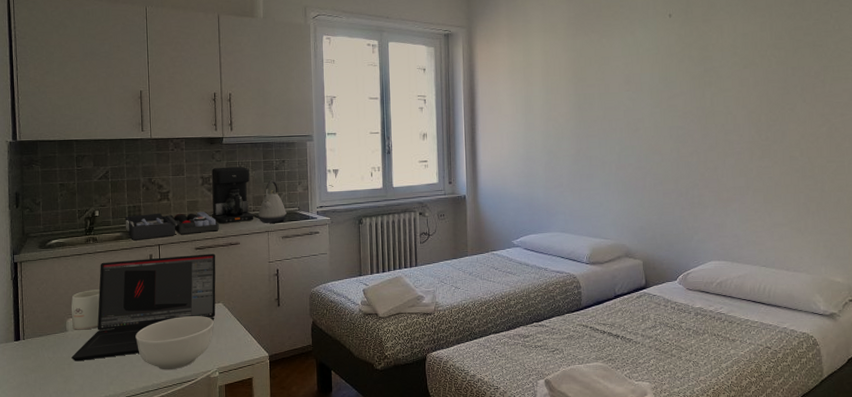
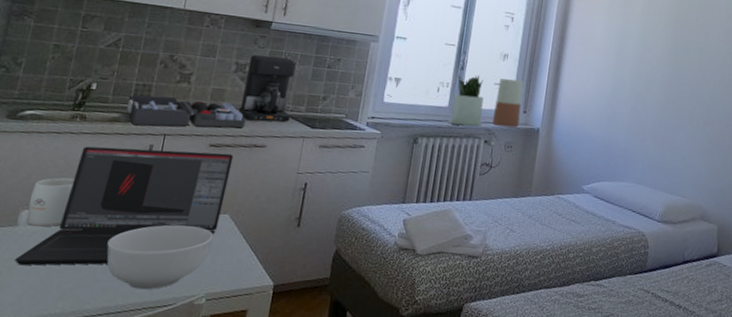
kettle: present [257,179,287,223] -> none [295,78,331,129]
planter: none [384,156,415,204] -> present [447,74,484,127]
vase: none [422,155,447,199] -> present [491,78,523,129]

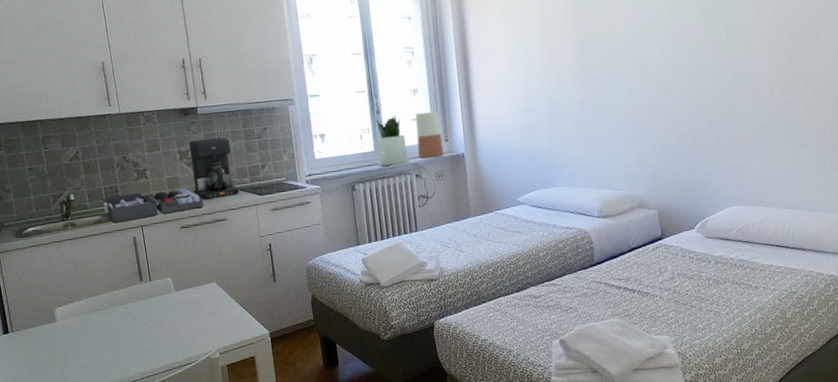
laptop: present [14,146,234,266] -> none [64,231,210,351]
mug: present [26,177,74,227] -> none [56,276,89,319]
bowl: present [106,224,214,290] -> none [128,297,209,354]

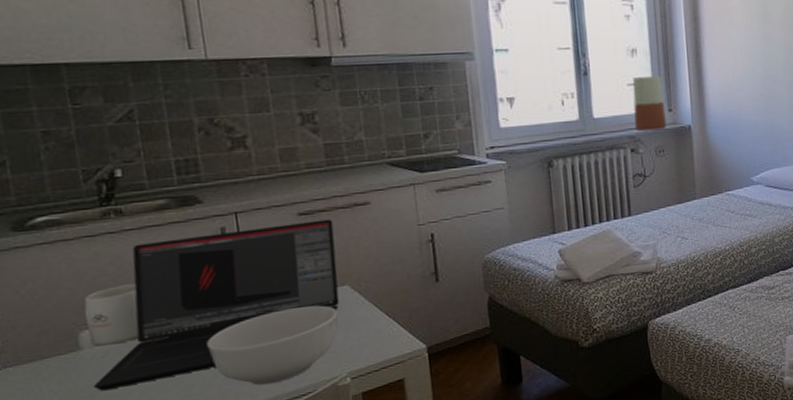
mug: none [56,276,89,319] -> present [83,284,140,346]
laptop: none [64,231,210,351] -> present [94,219,340,391]
tool set: present [102,187,204,224] -> none [170,161,335,211]
bowl: none [128,297,209,354] -> present [206,305,338,385]
coffee maker: present [189,137,240,200] -> none [316,96,391,178]
planter: present [375,115,410,166] -> none [582,78,624,139]

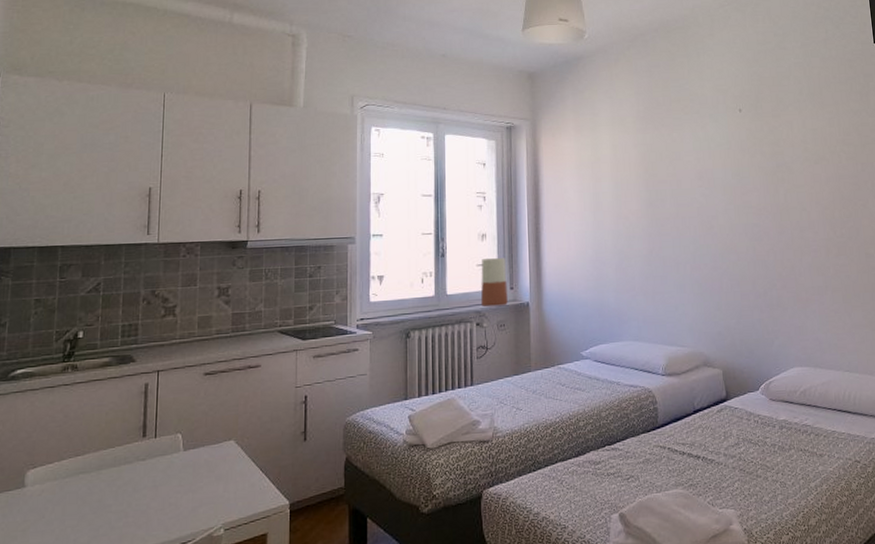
mug: present [83,284,140,346] -> none [33,430,75,485]
laptop: present [94,219,340,391] -> none [27,379,230,527]
bowl: present [206,305,338,385] -> none [117,458,222,531]

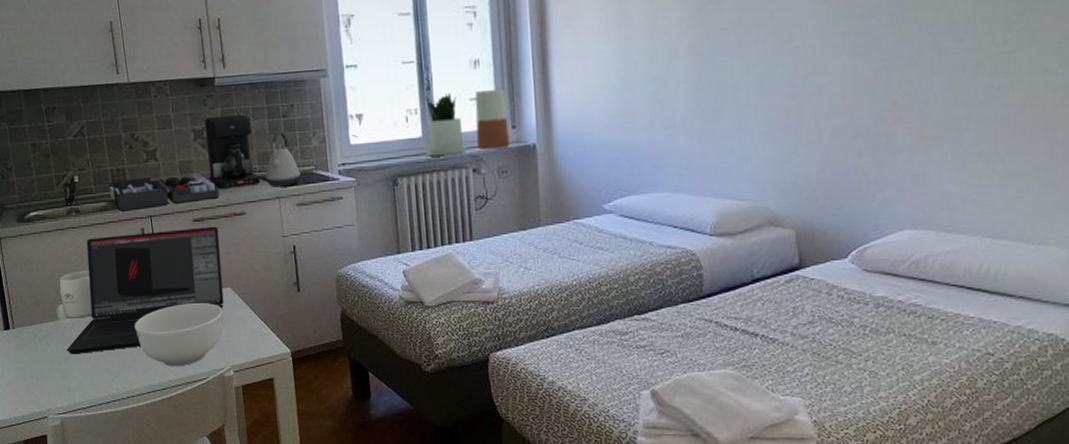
laptop: none [27,379,230,527] -> present [67,226,224,355]
mug: none [33,430,75,485] -> present [59,271,93,318]
tool set: none [116,328,236,368] -> present [108,173,220,213]
bowl: none [117,458,222,531] -> present [134,303,223,367]
coffee maker: none [227,274,280,343] -> present [204,114,261,189]
kettle: none [284,288,320,341] -> present [264,130,301,187]
planter: none [436,259,472,313] -> present [425,92,466,157]

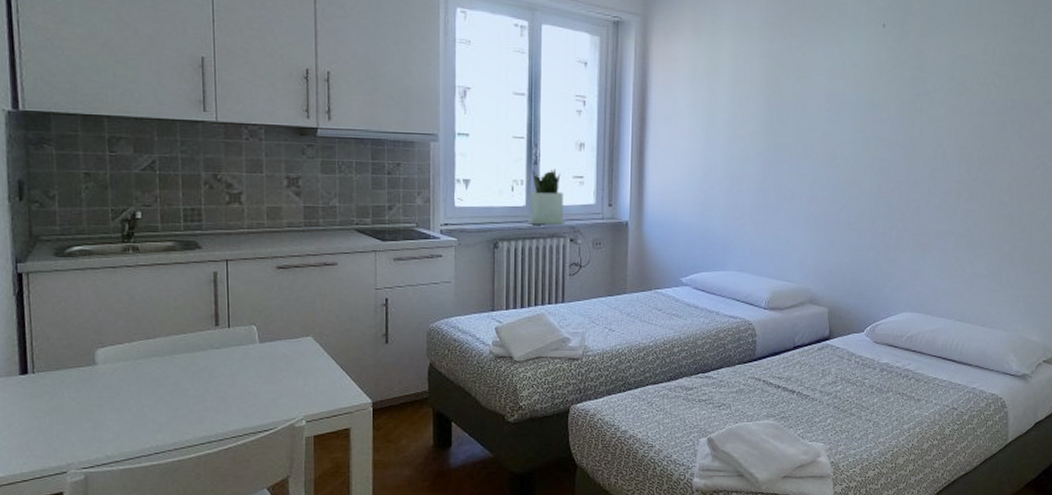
mug: present [59,271,93,318] -> none [101,313,143,364]
laptop: present [67,226,224,355] -> none [103,274,305,403]
tool set: present [108,173,220,213] -> none [178,219,310,255]
bowl: present [134,303,223,367] -> none [193,351,301,417]
coffee maker: present [204,114,261,189] -> none [299,166,357,238]
kettle: present [264,130,301,187] -> none [362,186,401,241]
vase: present [475,89,510,151] -> none [575,171,606,224]

